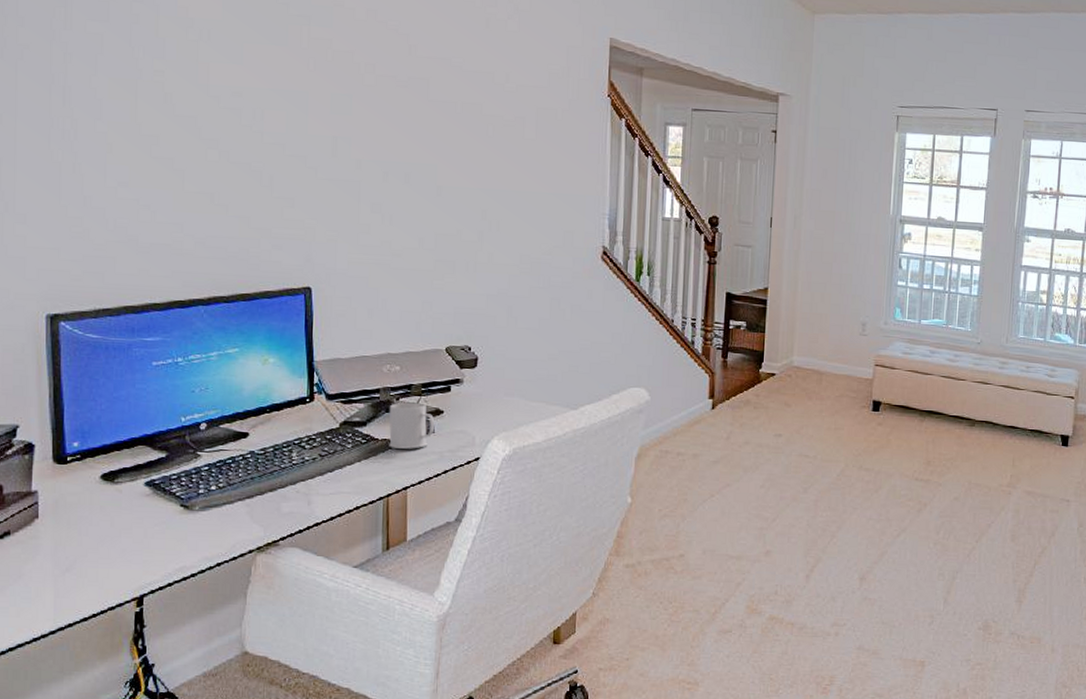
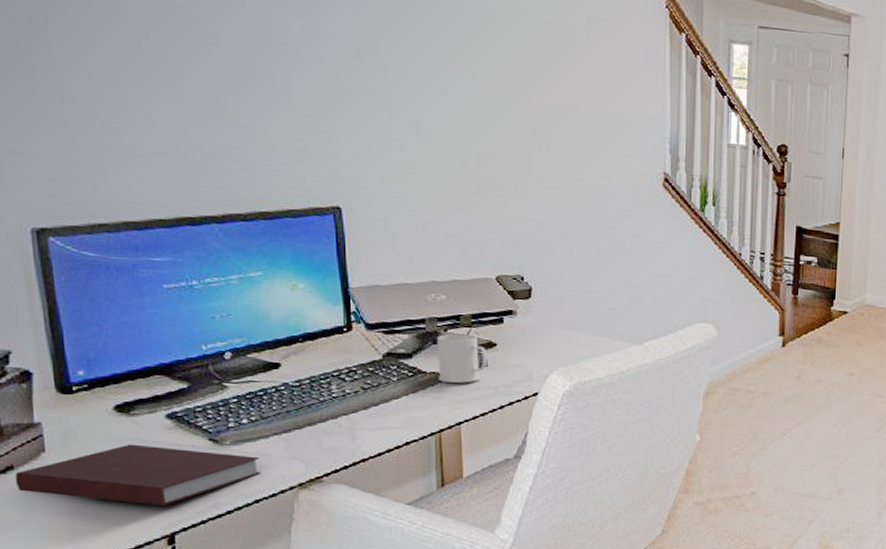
notebook: none [10,510,224,569] -> present [15,444,261,506]

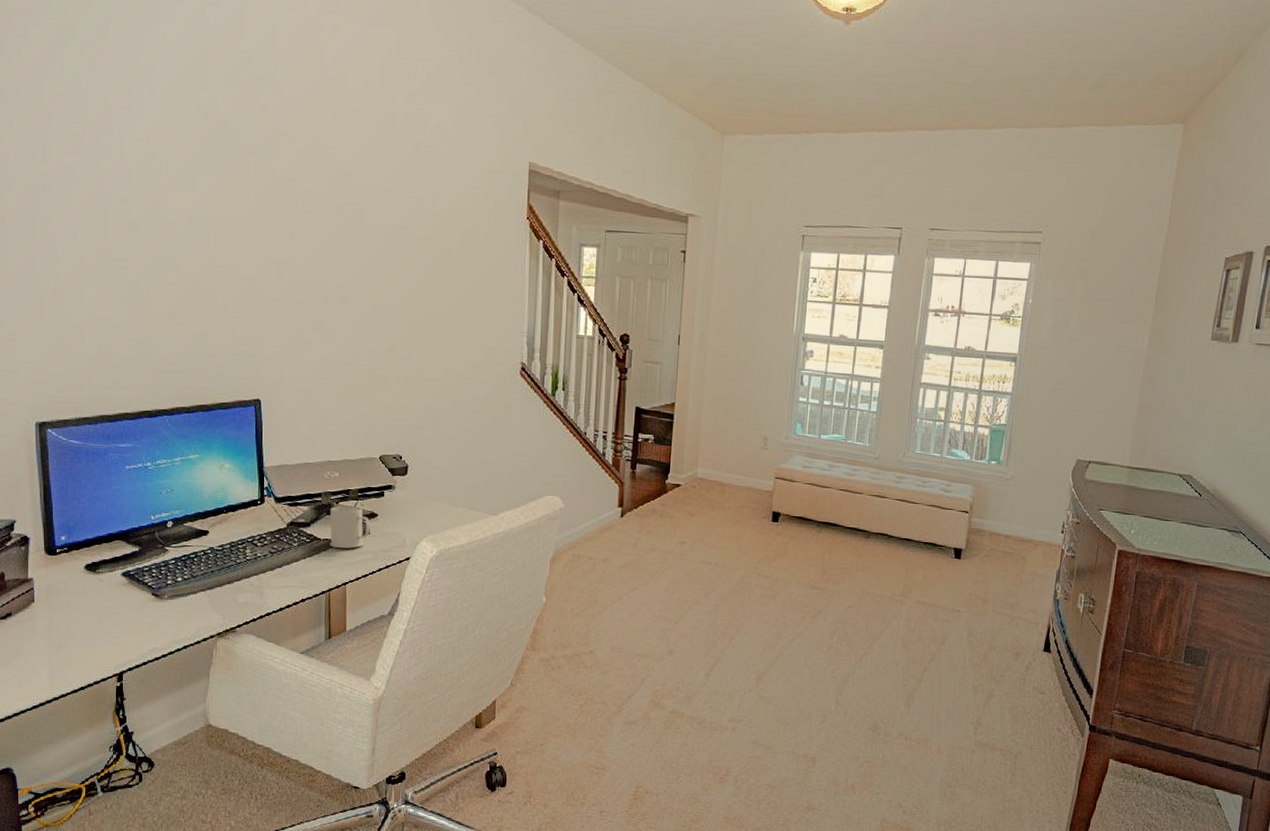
notebook: present [15,444,261,506] -> none [12,597,189,649]

